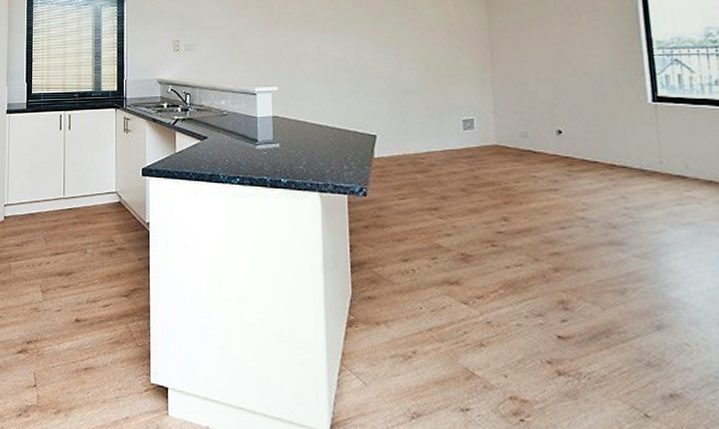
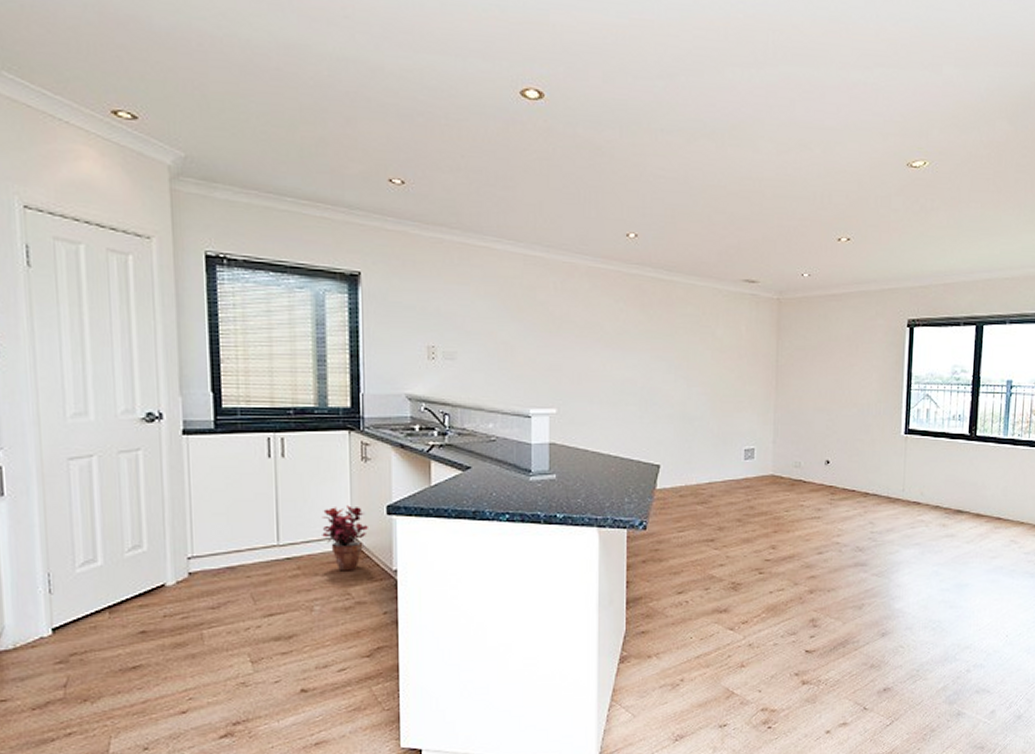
potted plant: none [94,168,128,222] -> present [321,505,368,571]

